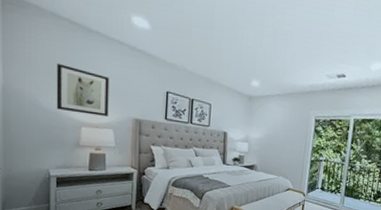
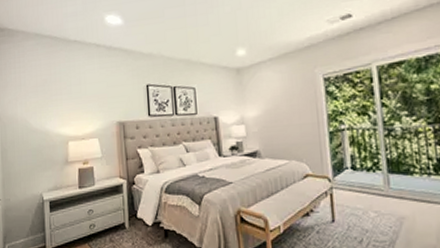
wall art: present [56,62,110,116] -> none [42,80,92,128]

